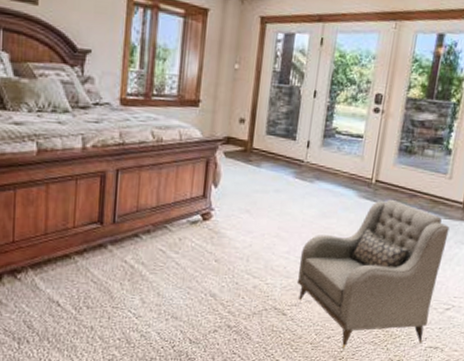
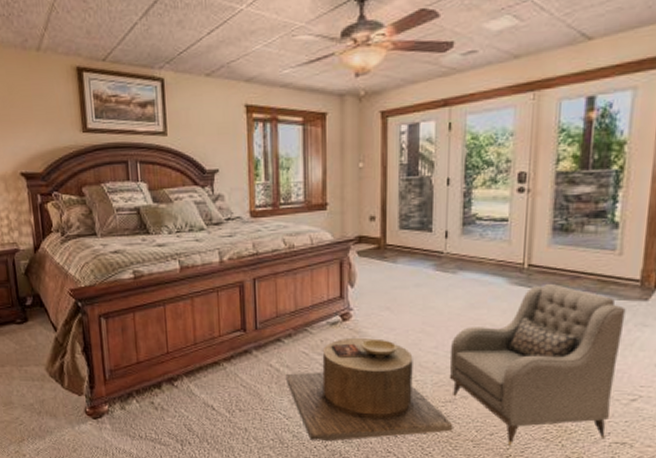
side table: none [139,237,296,342] -> present [285,337,453,442]

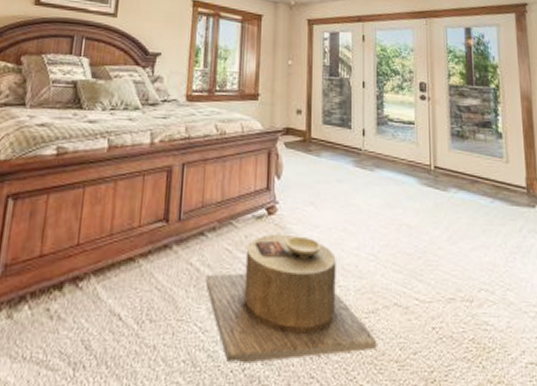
armchair: present [449,283,626,447] -> none [371,185,522,369]

